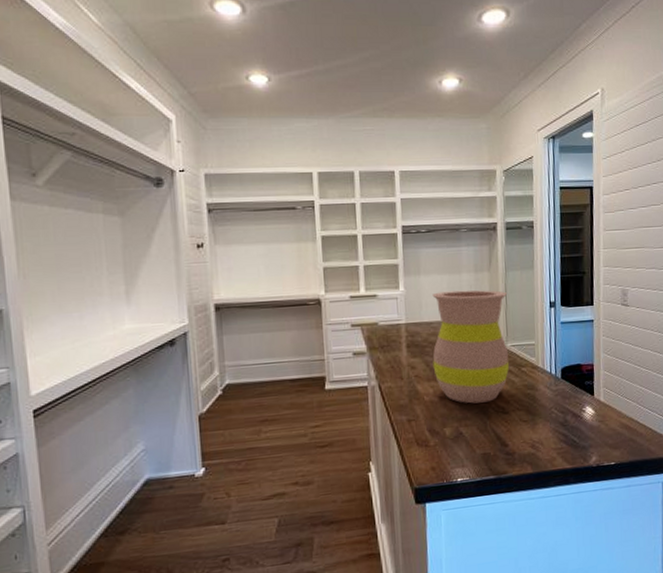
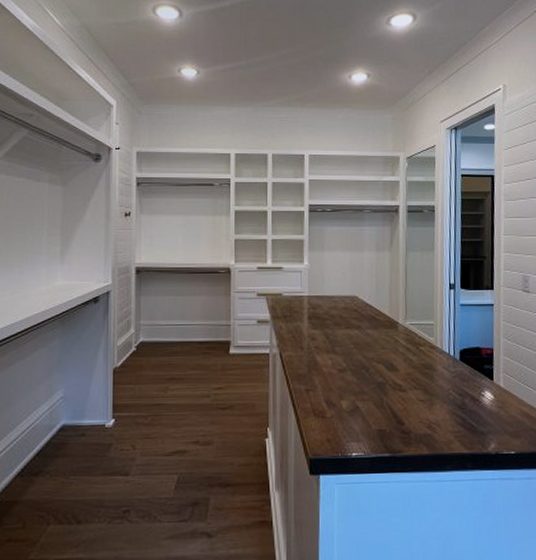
vase: present [432,290,510,404] -> none [332,267,408,379]

